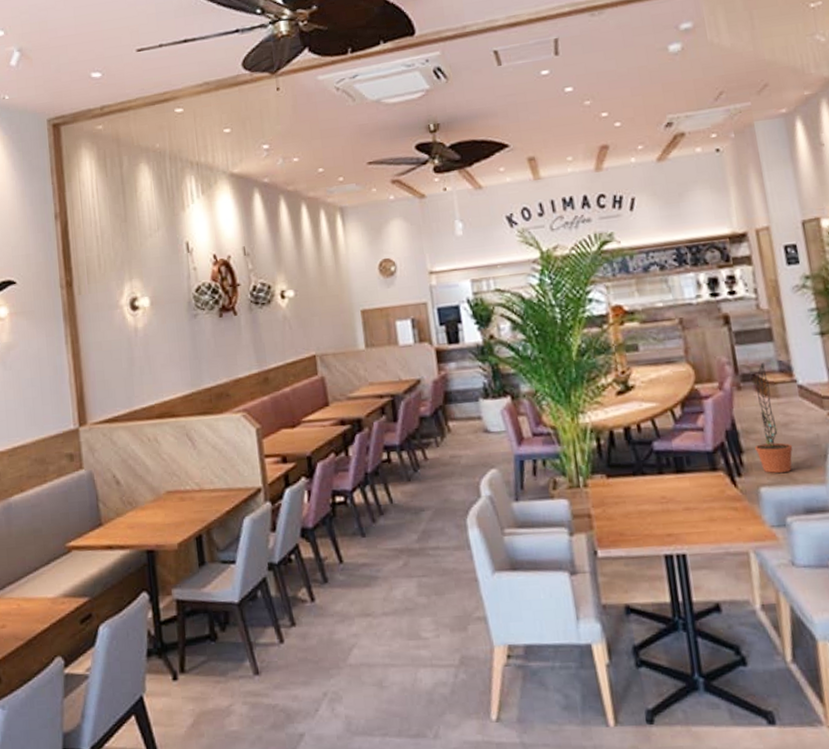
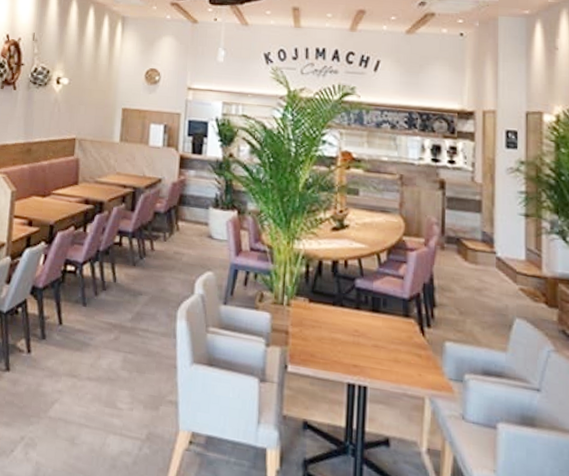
decorative plant: present [755,362,793,473] -> none [447,230,482,333]

